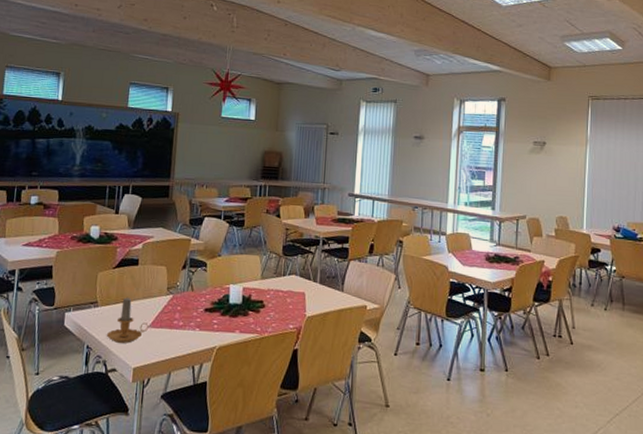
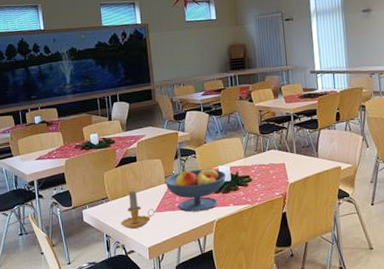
fruit bowl: none [165,283,238,334] -> present [164,166,227,212]

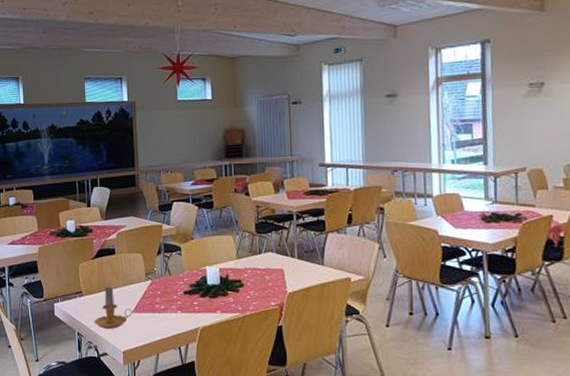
fruit bowl: present [164,166,227,212] -> none [144,266,215,316]

